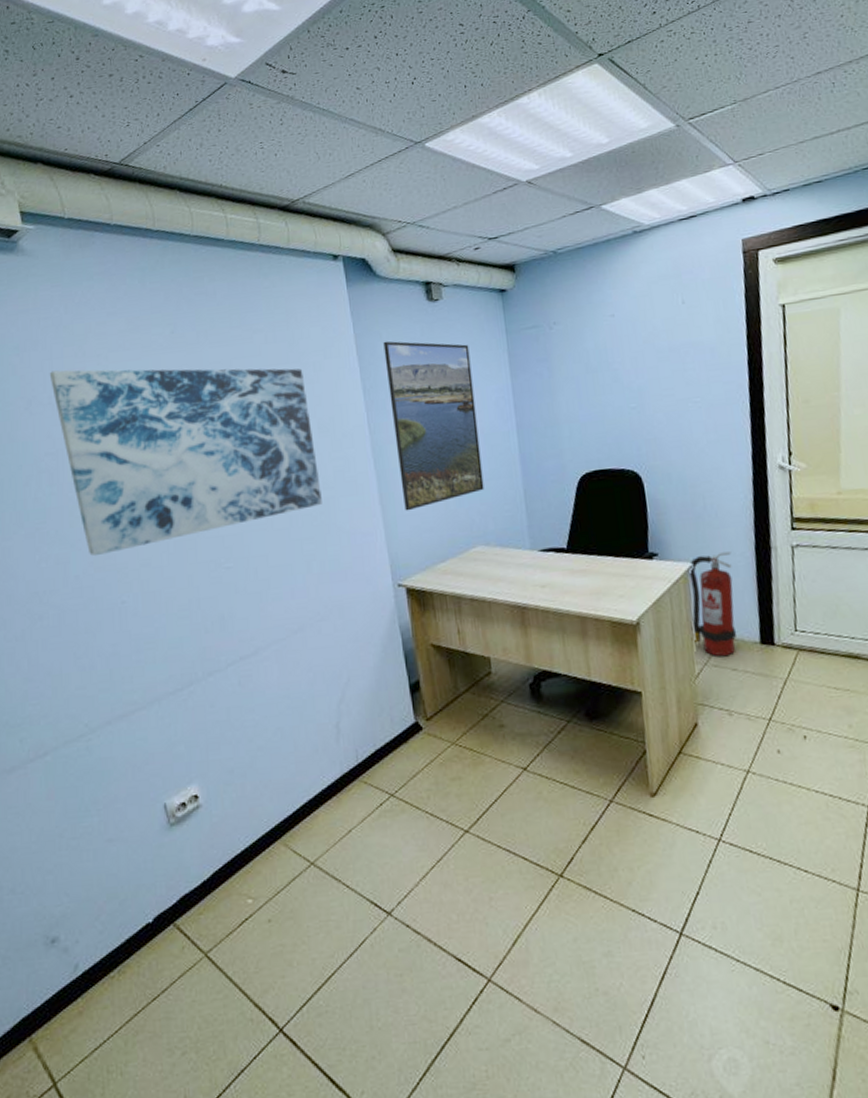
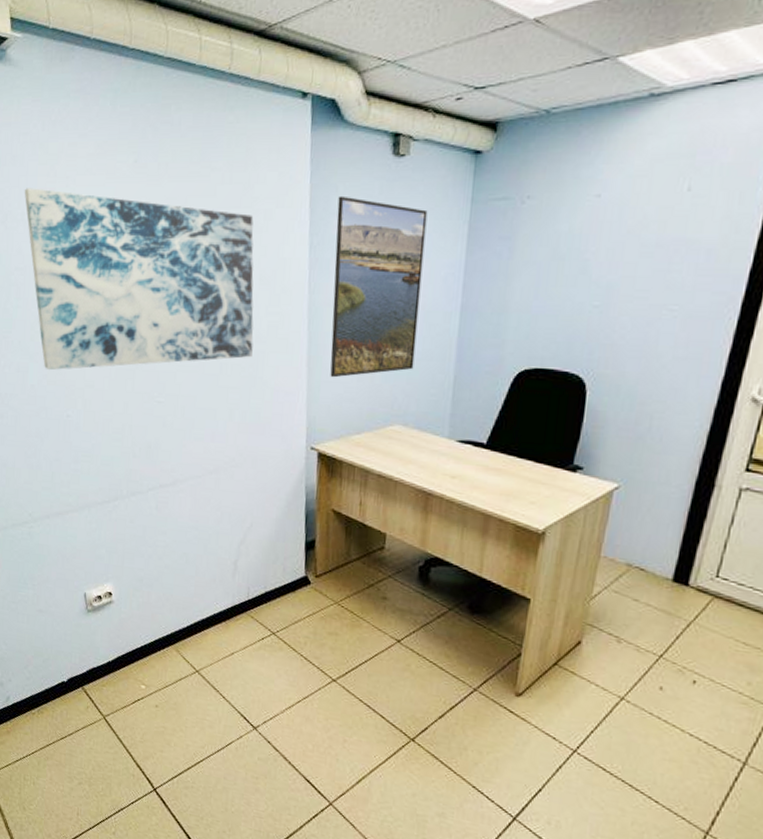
fire extinguisher: present [687,551,737,657] -> none [596,479,667,586]

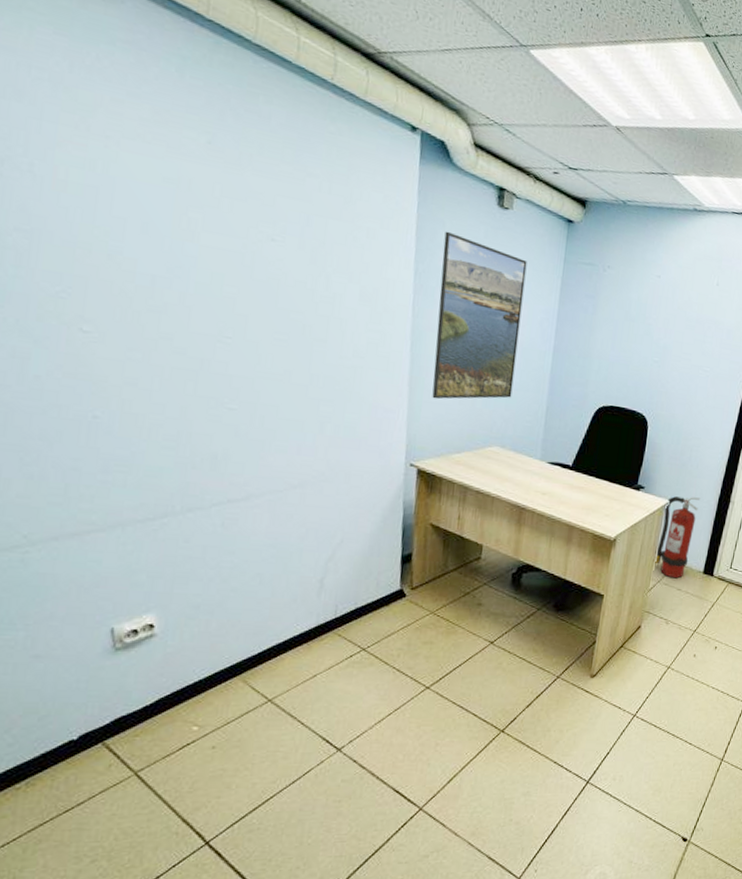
wall art: present [24,188,254,371] -> none [34,134,355,372]
fire extinguisher: none [596,479,667,586] -> present [653,496,701,579]

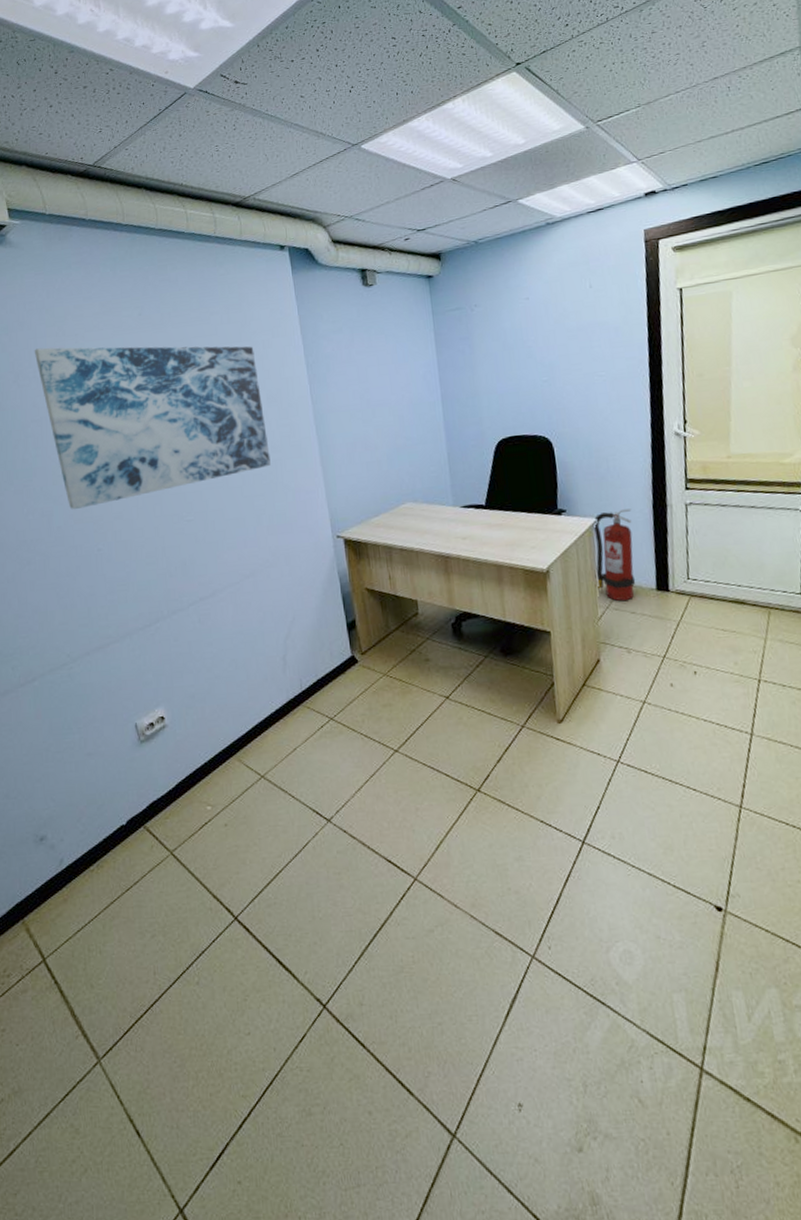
wall art: none [34,134,355,372] -> present [34,346,271,510]
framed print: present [432,231,527,400] -> none [324,321,413,472]

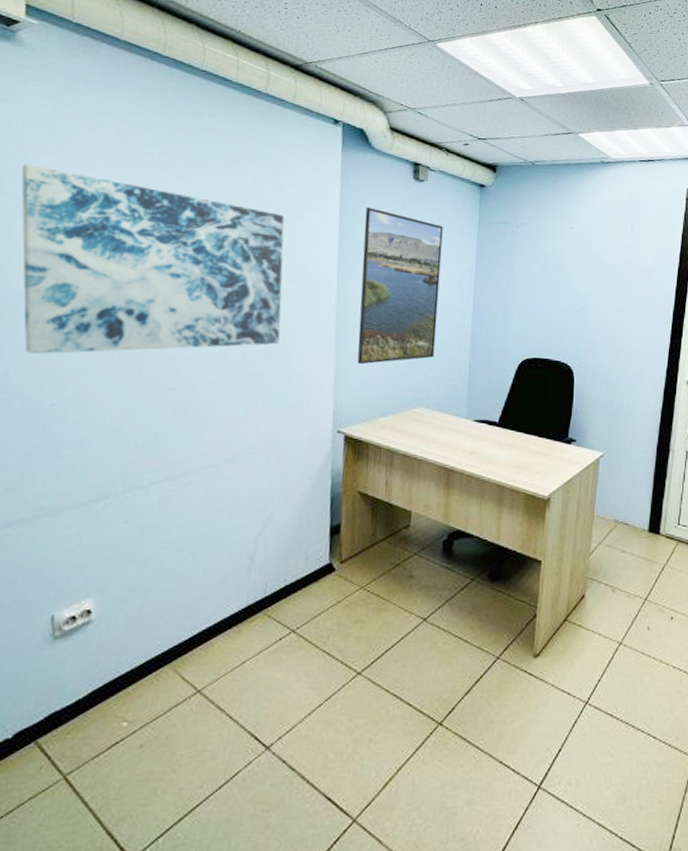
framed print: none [324,321,413,472] -> present [357,207,444,365]
fire extinguisher: present [592,509,636,602] -> none [591,447,637,539]

